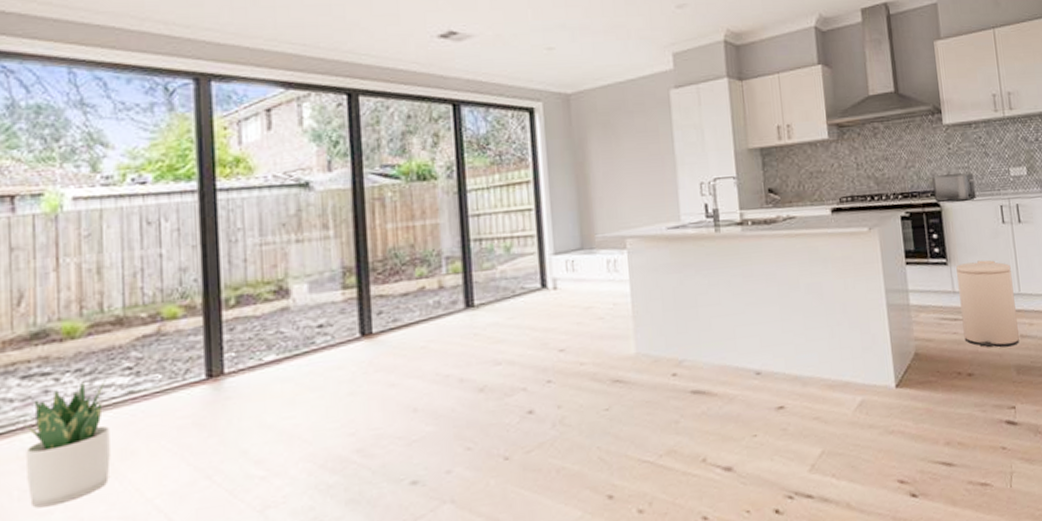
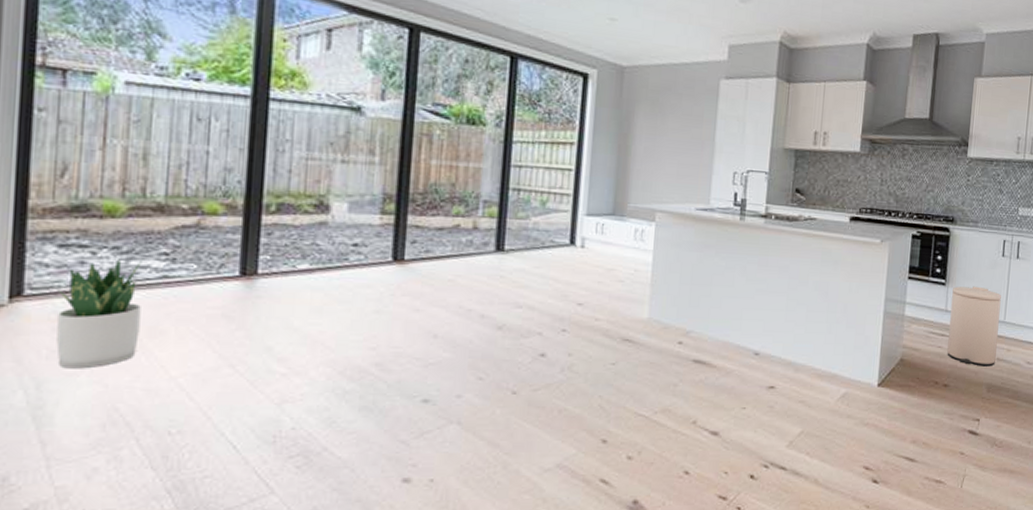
toaster: present [932,172,976,202] -> none [946,203,986,231]

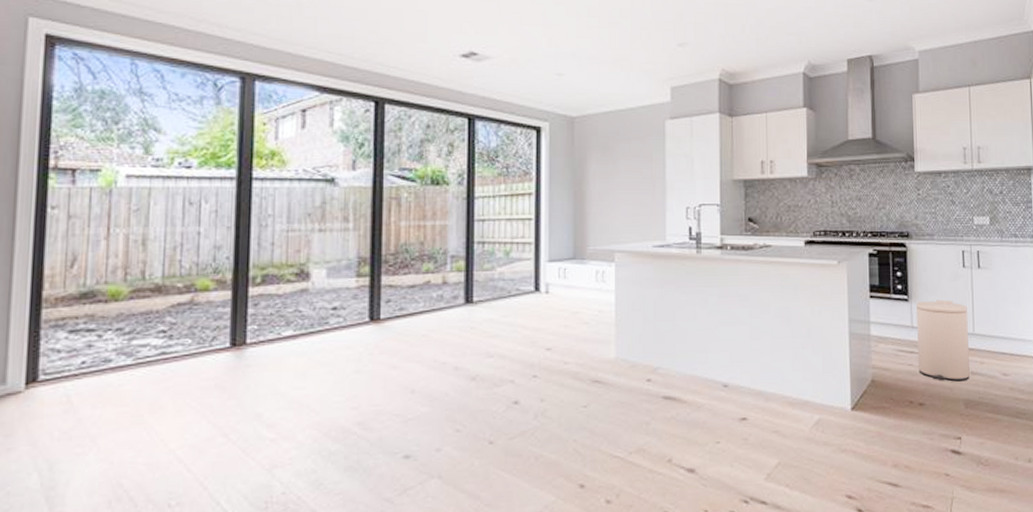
planter: present [55,259,142,369] -> none [66,339,142,449]

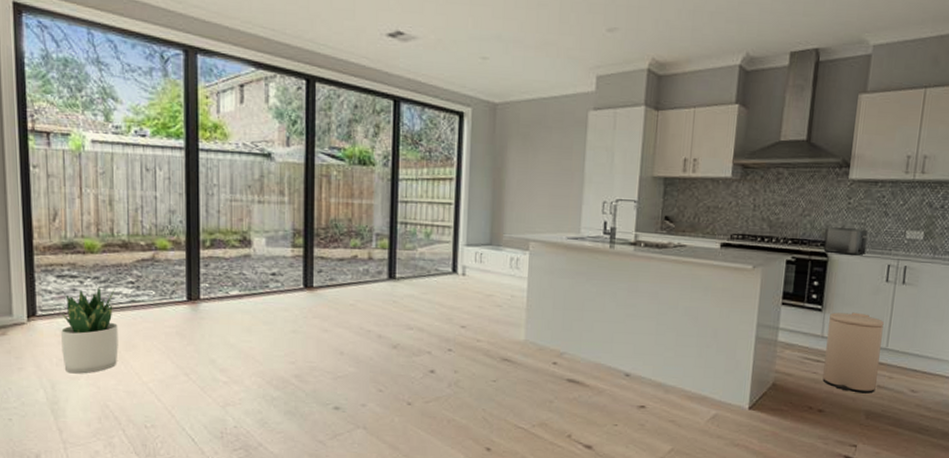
planter: none [66,339,142,449] -> present [58,287,118,374]
toaster: none [901,218,940,244] -> present [823,227,868,255]

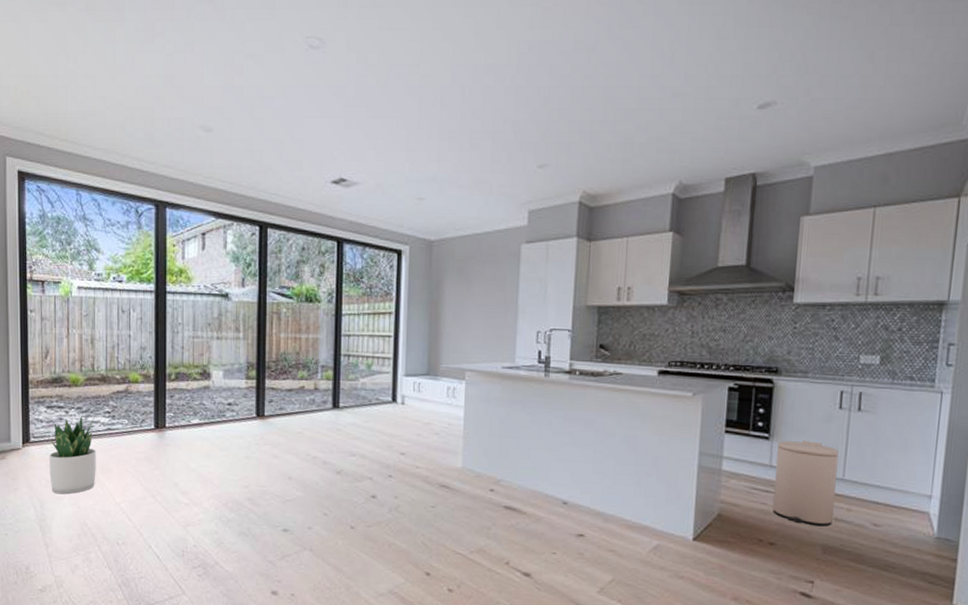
toaster: present [823,227,868,255] -> none [768,353,817,381]

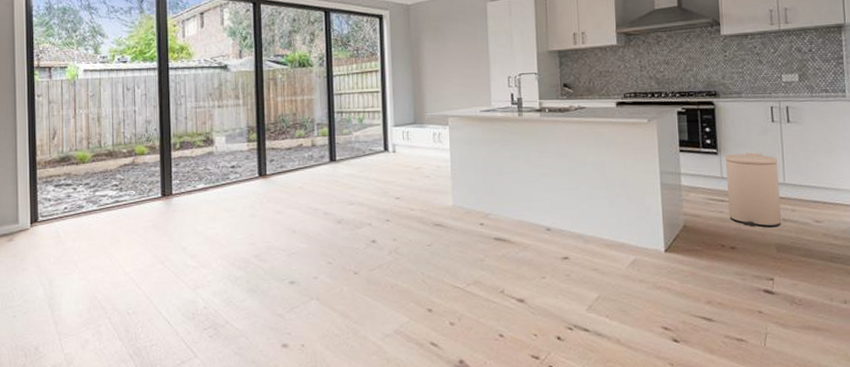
planter: present [47,416,96,495] -> none [55,191,105,270]

